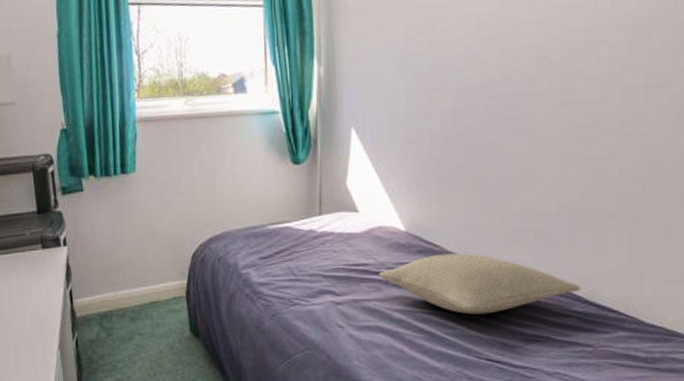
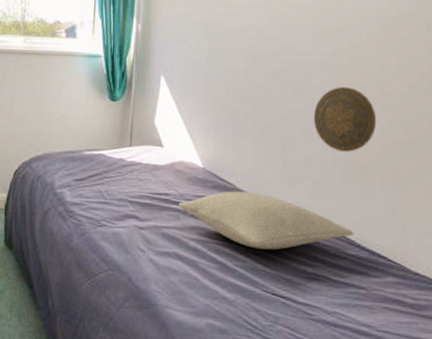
decorative plate: none [536,119,615,197] -> present [313,87,377,152]

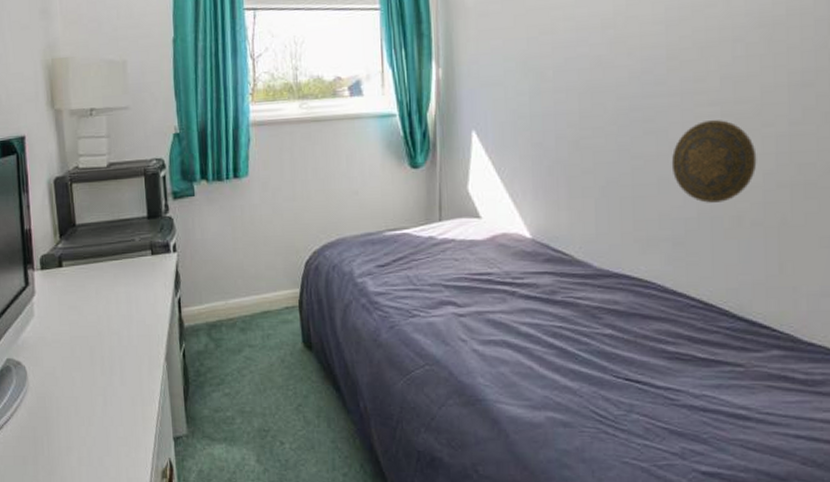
pillow: present [178,191,354,250] -> none [503,262,728,329]

